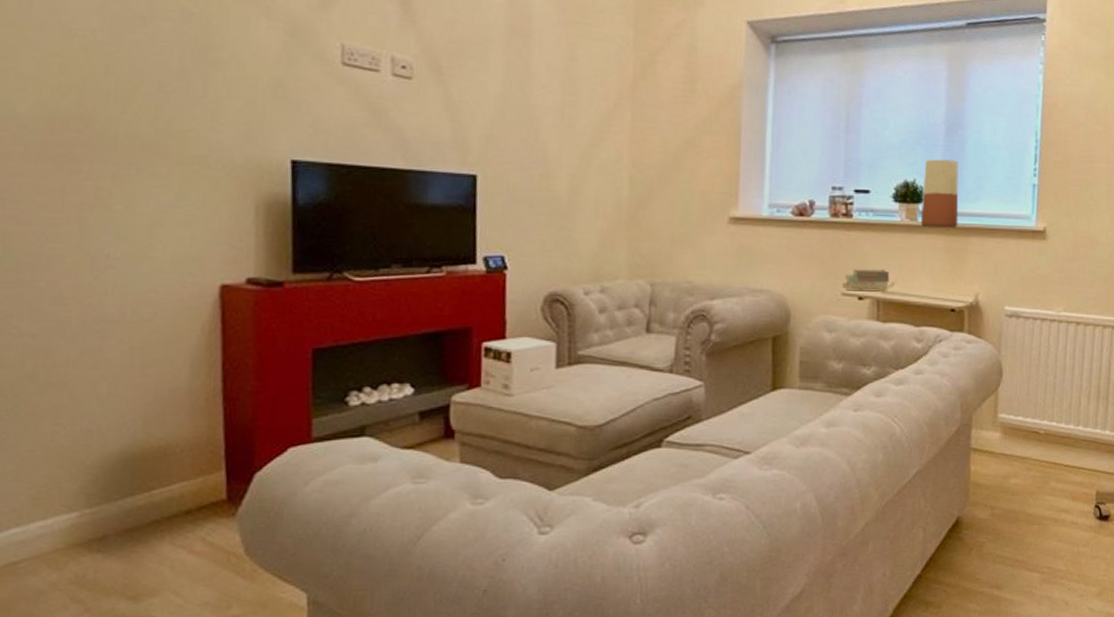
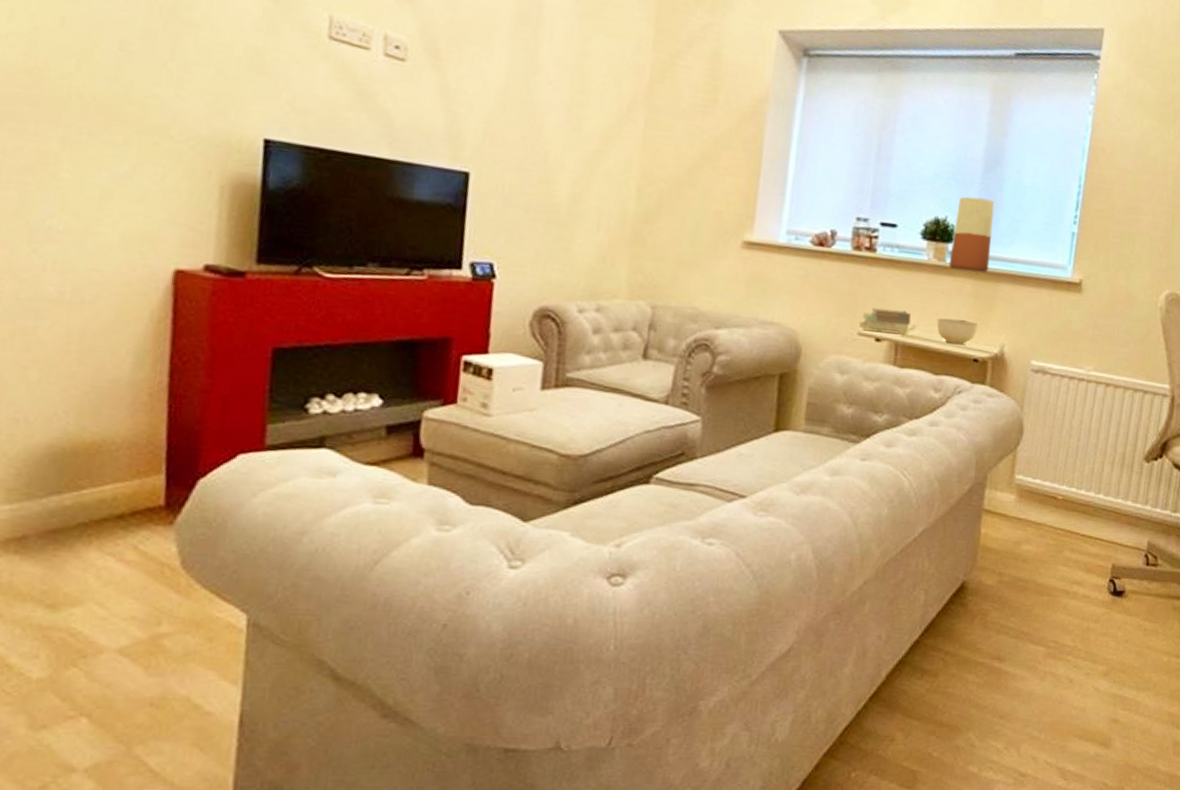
bowl: none [914,274,952,297] -> present [936,318,978,345]

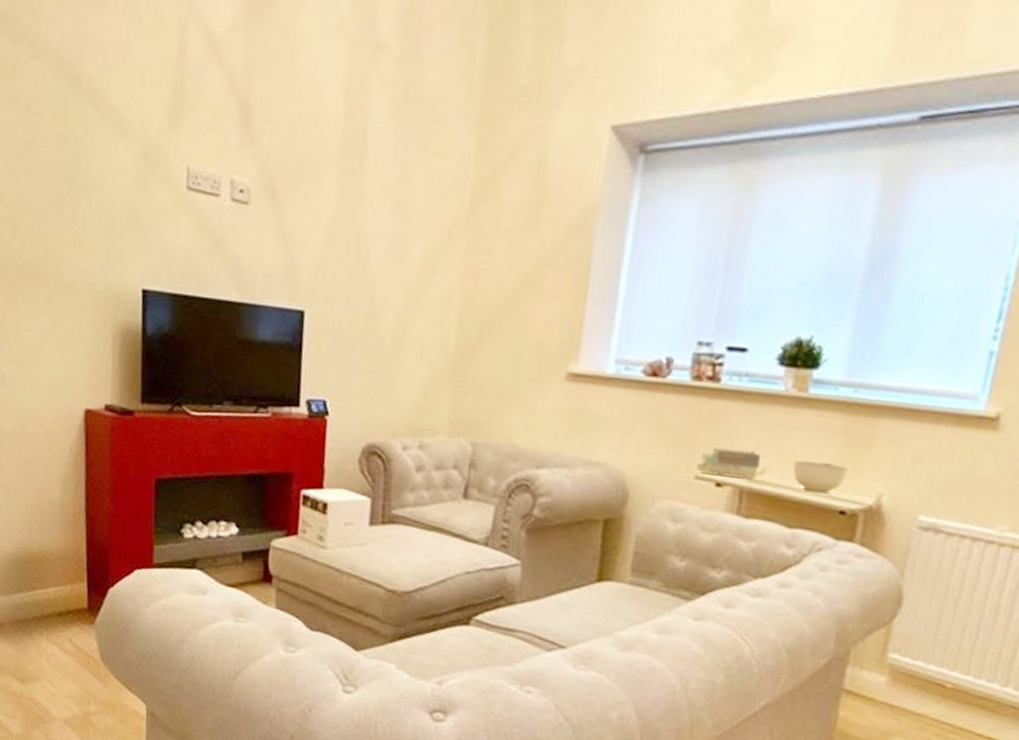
vase: present [948,196,995,273] -> none [812,310,879,405]

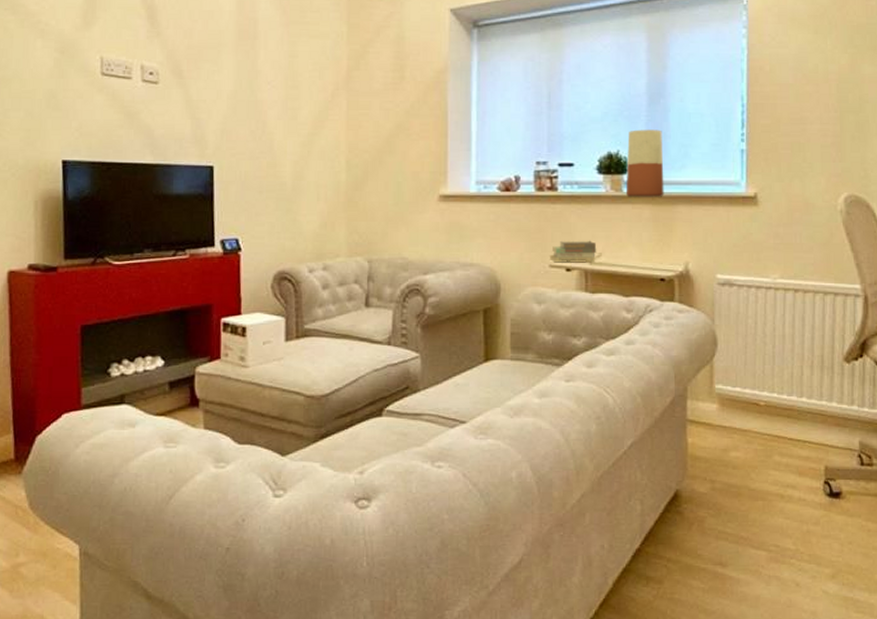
bowl: present [793,460,847,494] -> none [621,244,660,267]
vase: none [812,310,879,405] -> present [625,129,664,197]

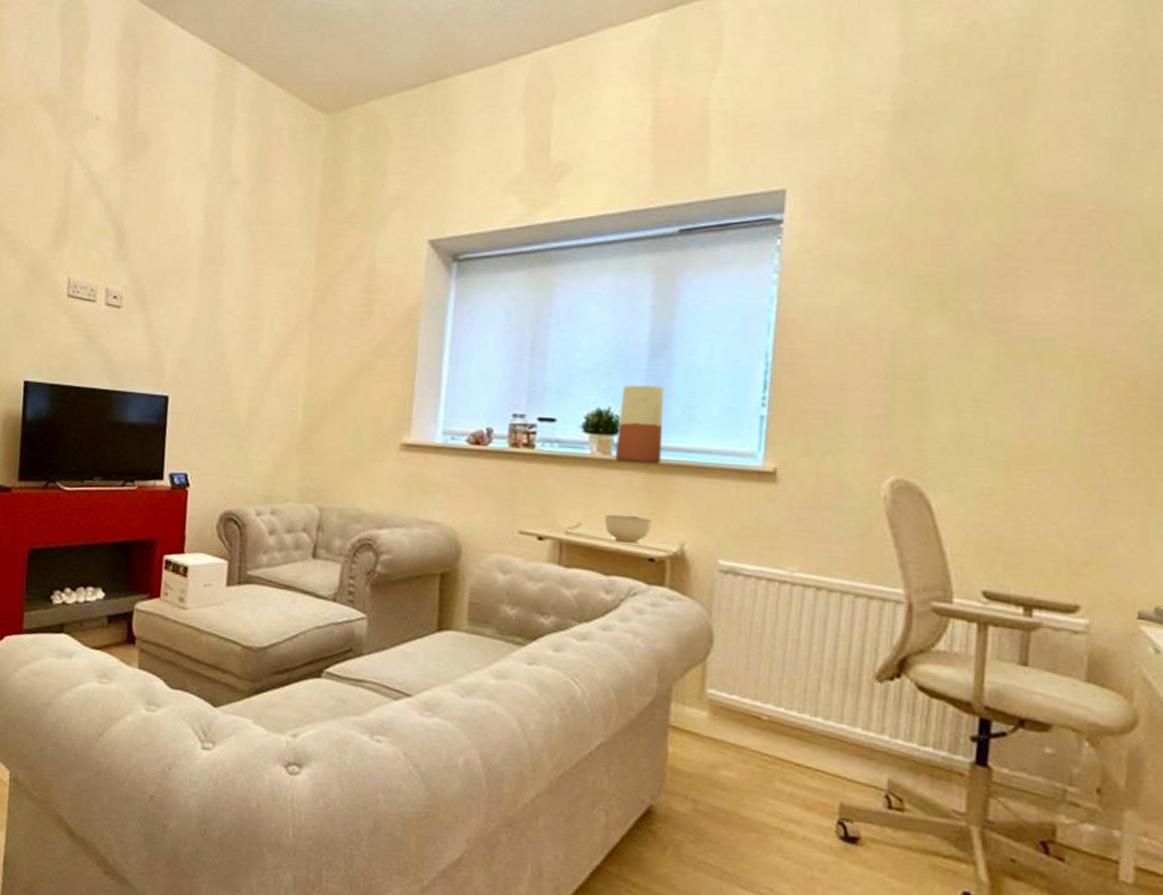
books: present [550,241,597,263] -> none [520,505,576,533]
bowl: none [621,244,660,267] -> present [604,514,652,543]

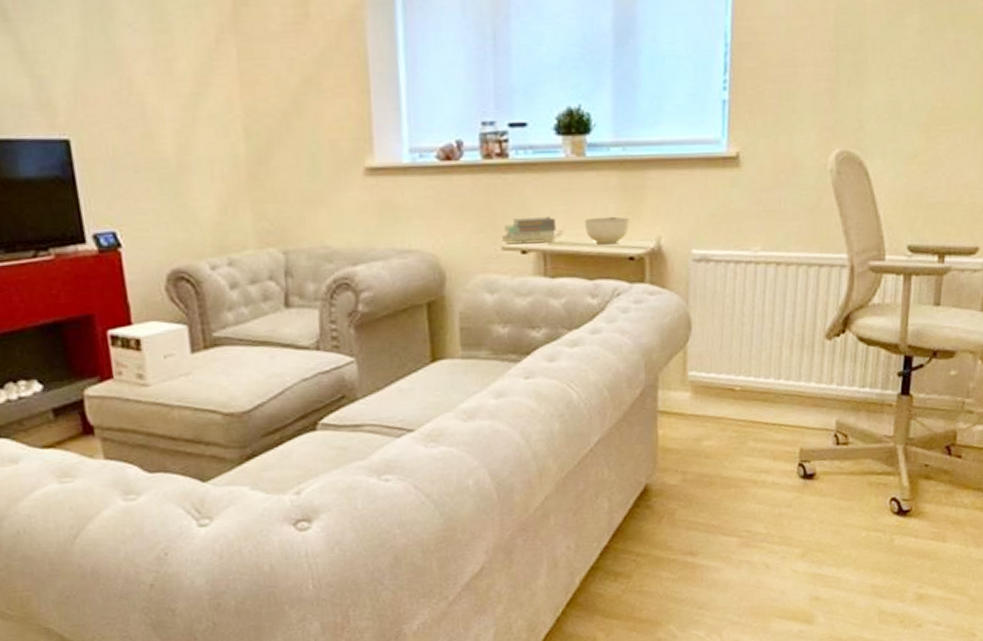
books: none [520,505,576,533] -> present [502,217,557,245]
vase: present [614,385,664,465] -> none [589,77,634,162]

